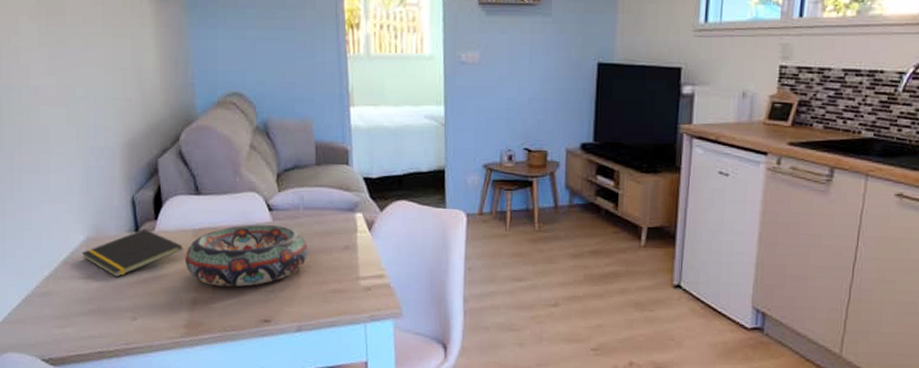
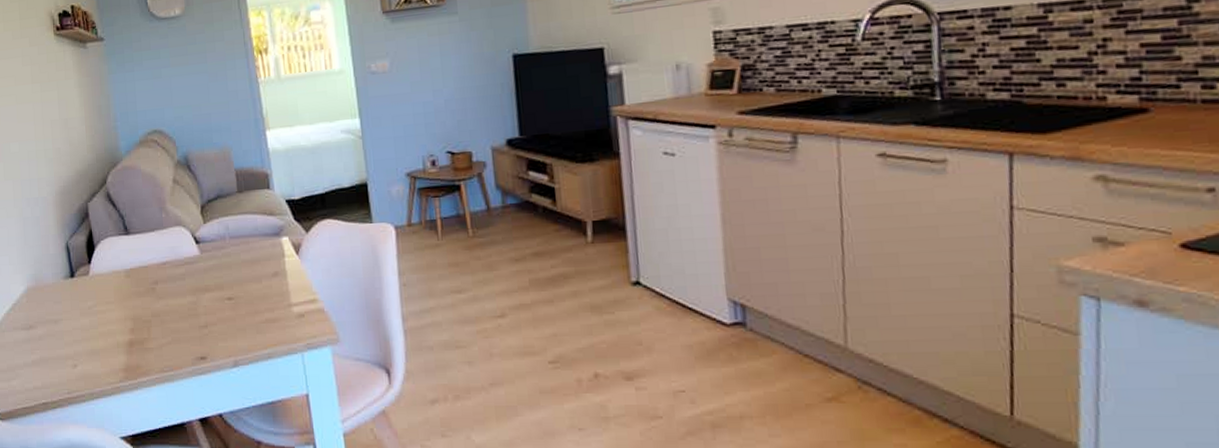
notepad: present [82,229,183,278] -> none [23,274,117,326]
decorative bowl: present [186,225,308,287] -> none [119,258,238,326]

